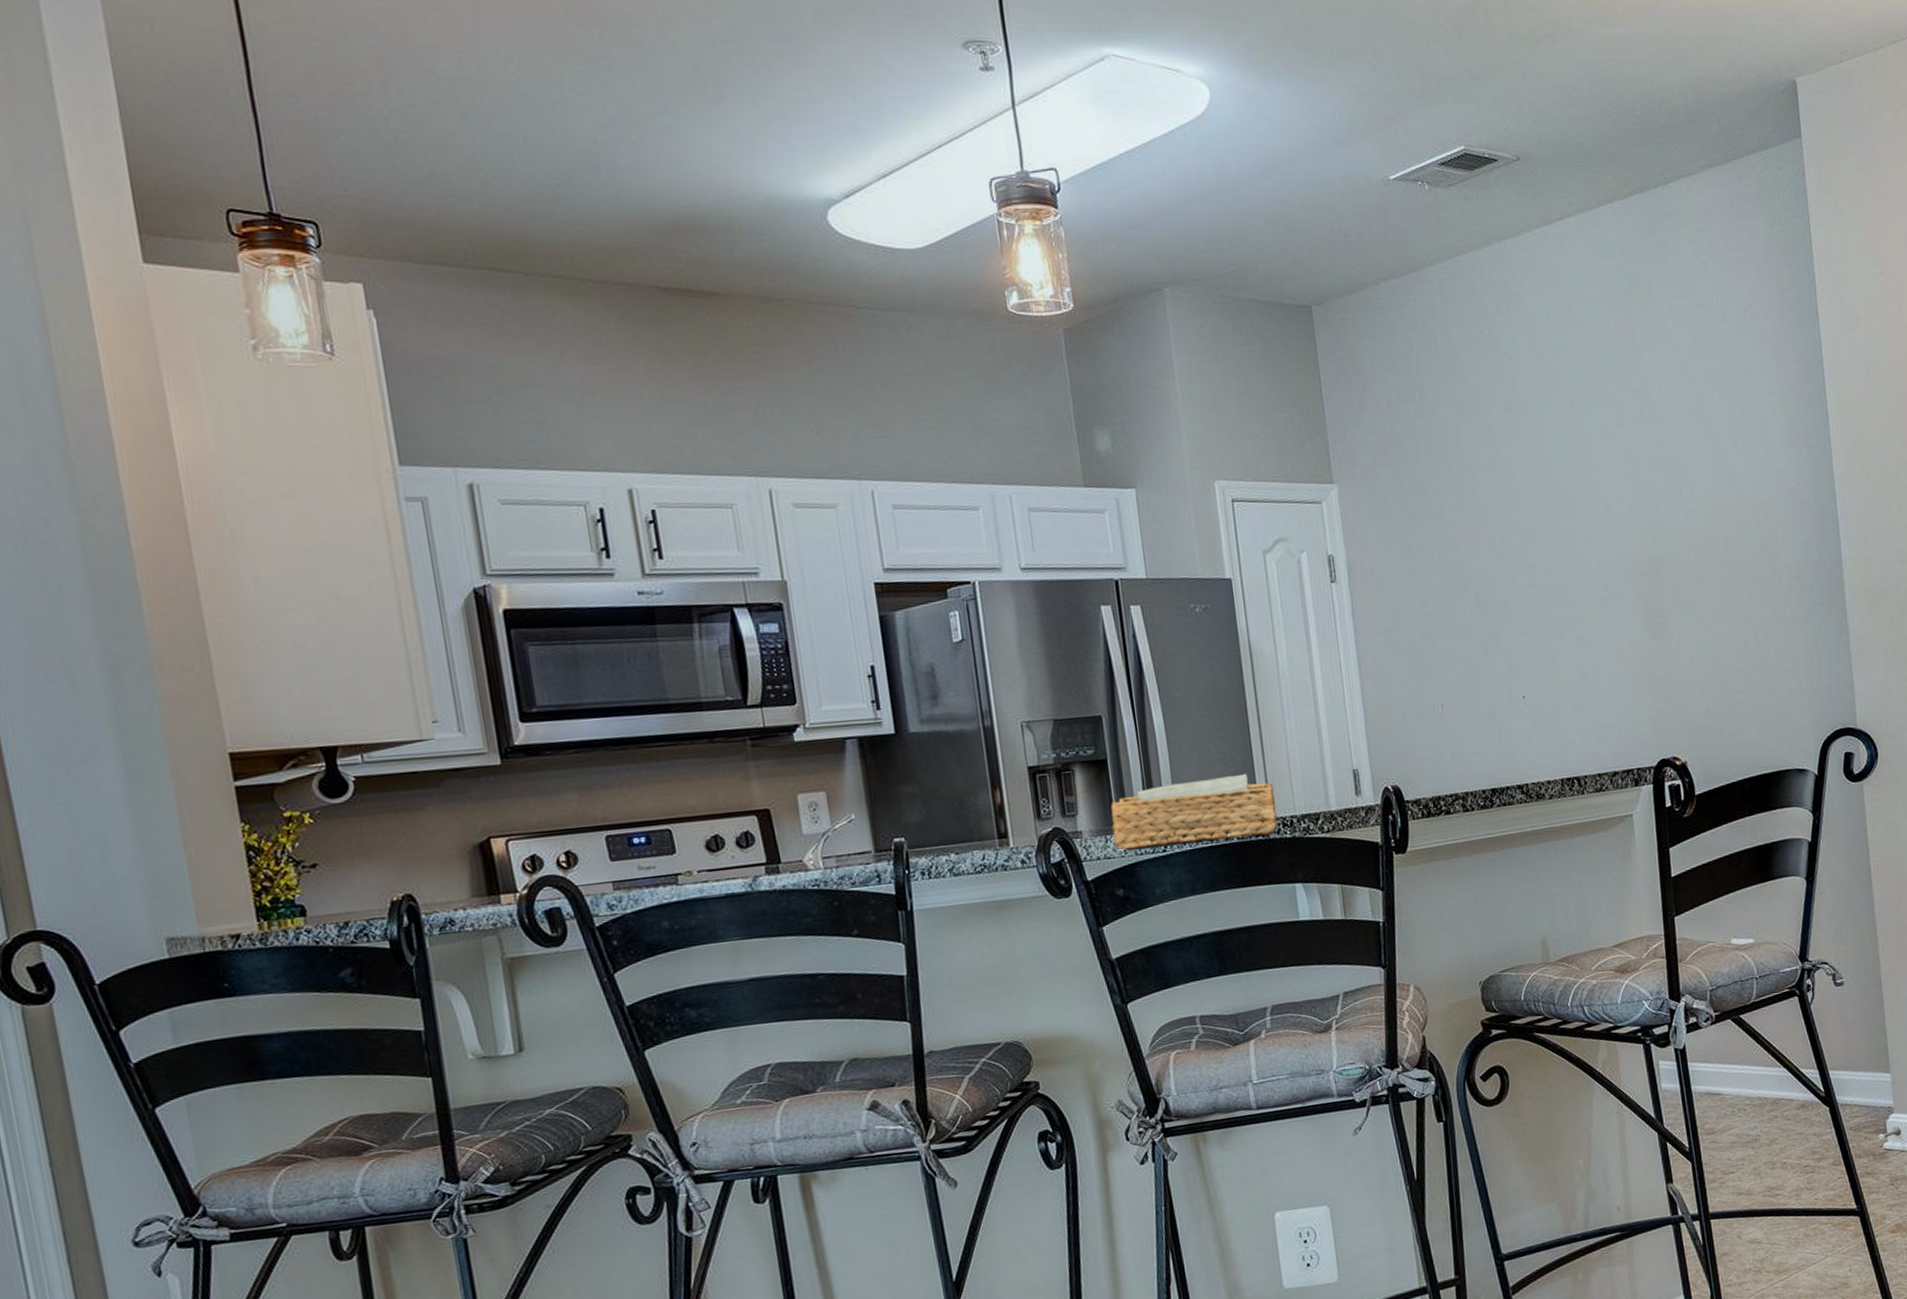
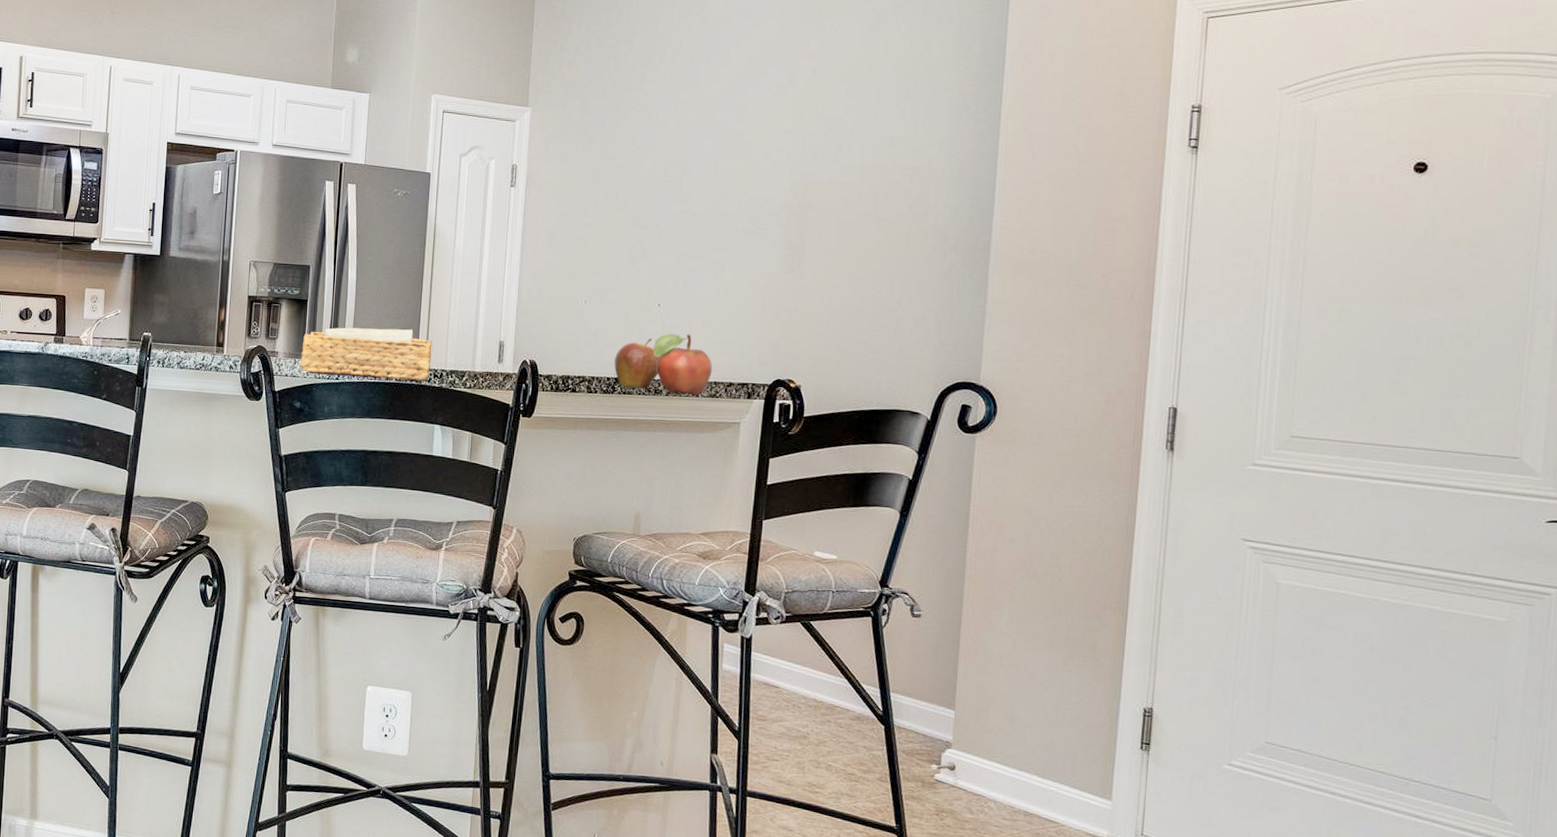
fruit: none [1486,737,1537,800] -> present [614,338,661,390]
fruit: none [1525,724,1594,795] -> present [653,334,712,396]

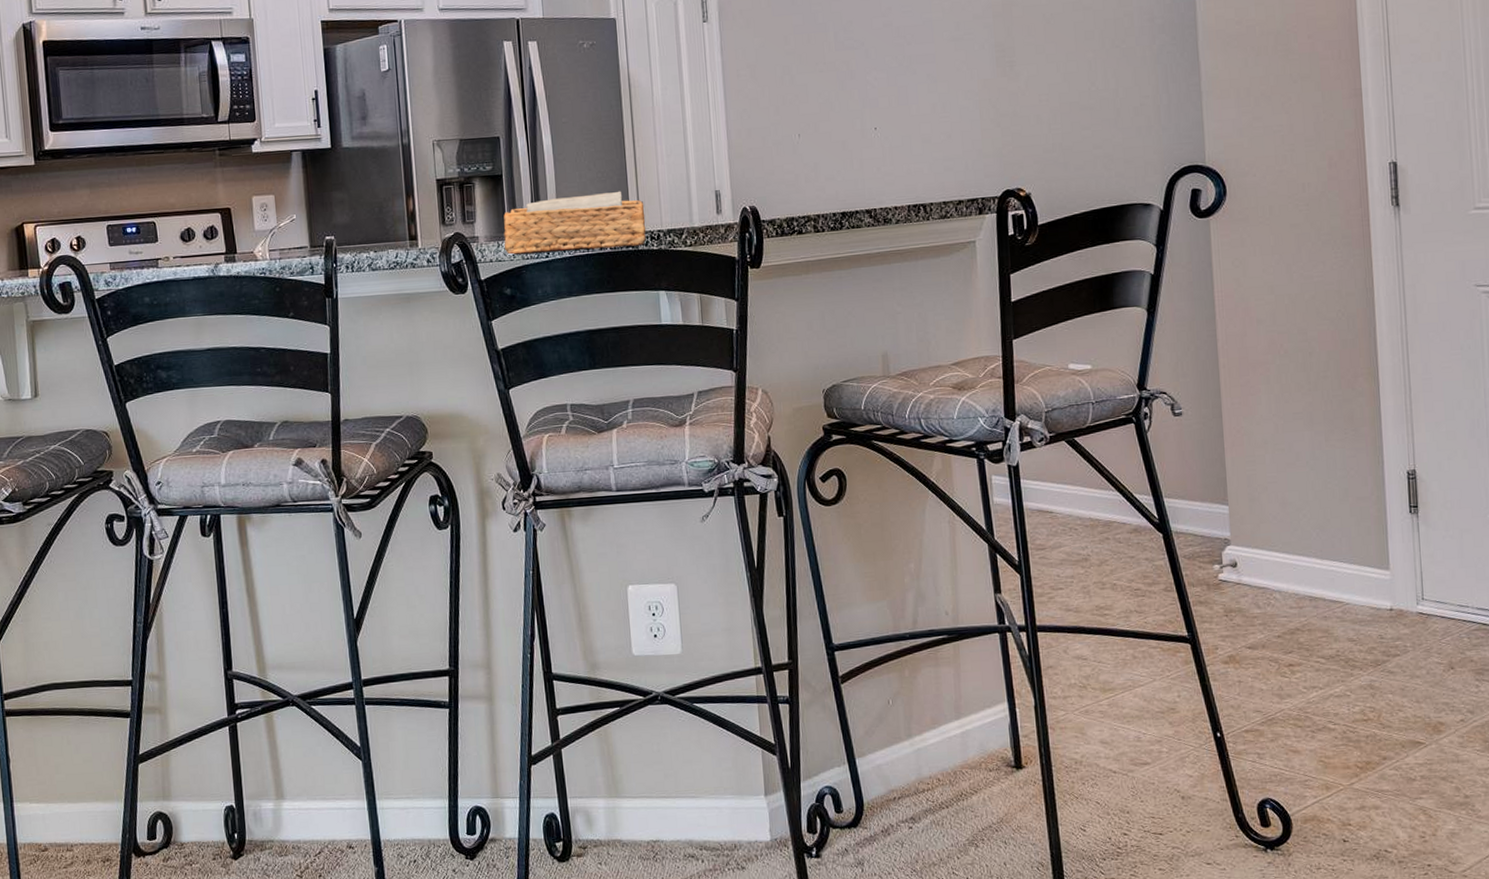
fruit: present [614,338,661,390] -> none [838,165,885,223]
fruit: present [653,334,712,396] -> none [875,155,939,220]

